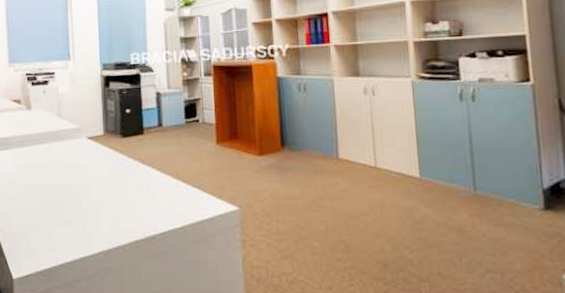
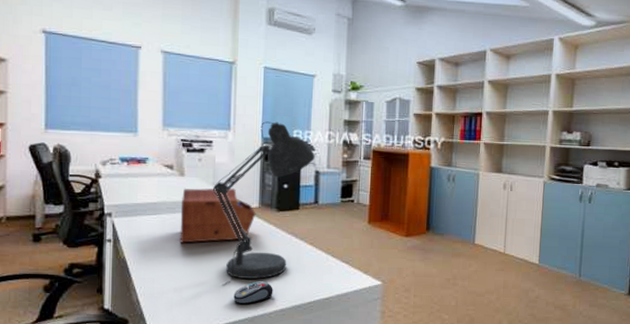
sewing box: none [30,117,102,176] -> present [180,188,256,244]
desk lamp: none [58,47,154,218] -> present [212,121,315,286]
computer mouse: none [86,212,126,237] -> present [233,281,273,305]

